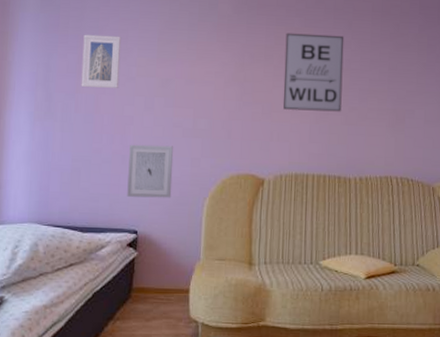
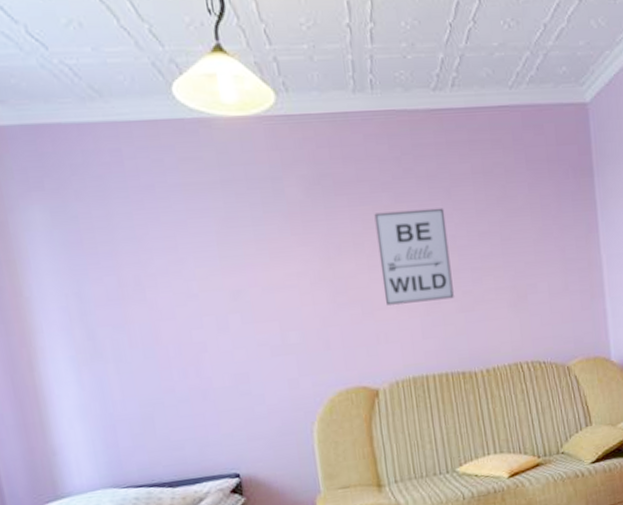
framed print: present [81,34,122,88] -> none [119,245,180,316]
wall art: present [127,144,174,198] -> none [209,369,273,437]

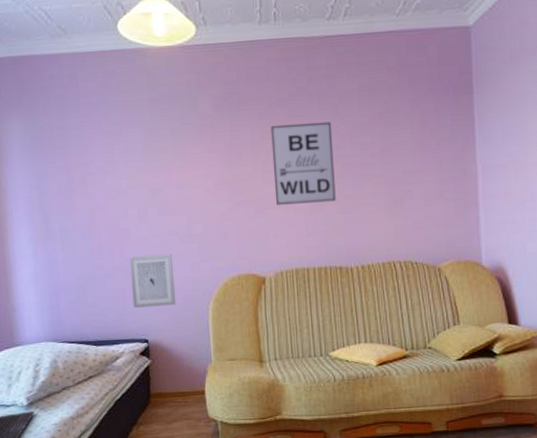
wall art: none [209,369,273,437] -> present [129,254,176,308]

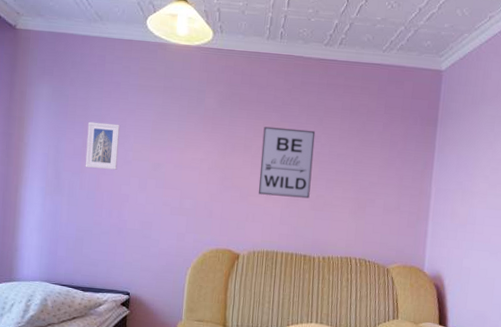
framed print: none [70,150,112,206] -> present [85,121,121,170]
wall art: present [129,254,176,308] -> none [122,218,163,267]

